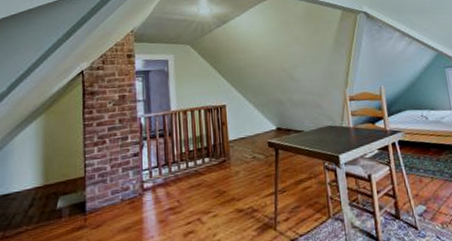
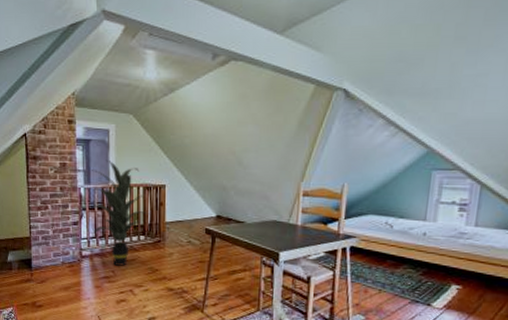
indoor plant: none [149,87,214,195] -> present [88,159,151,267]

